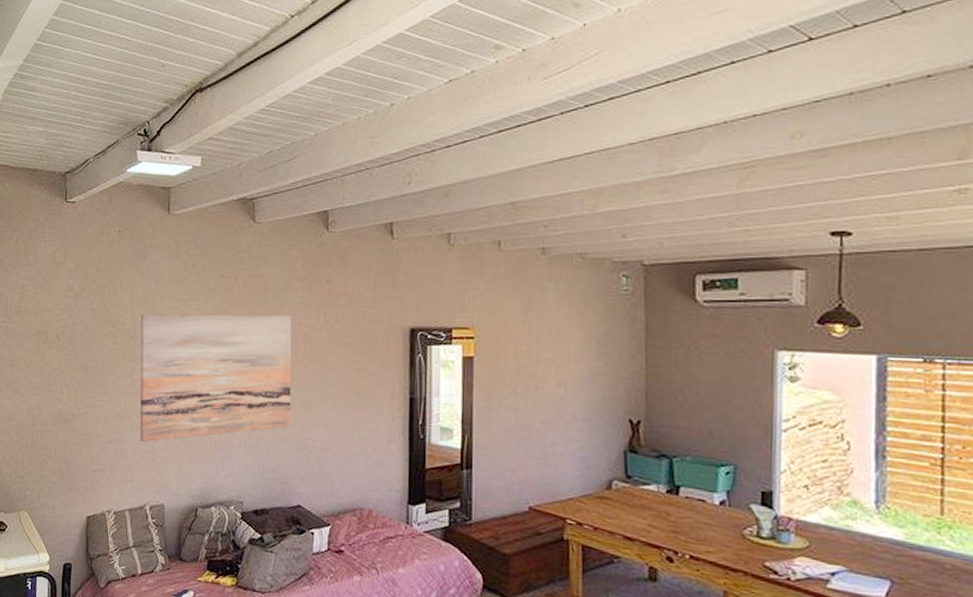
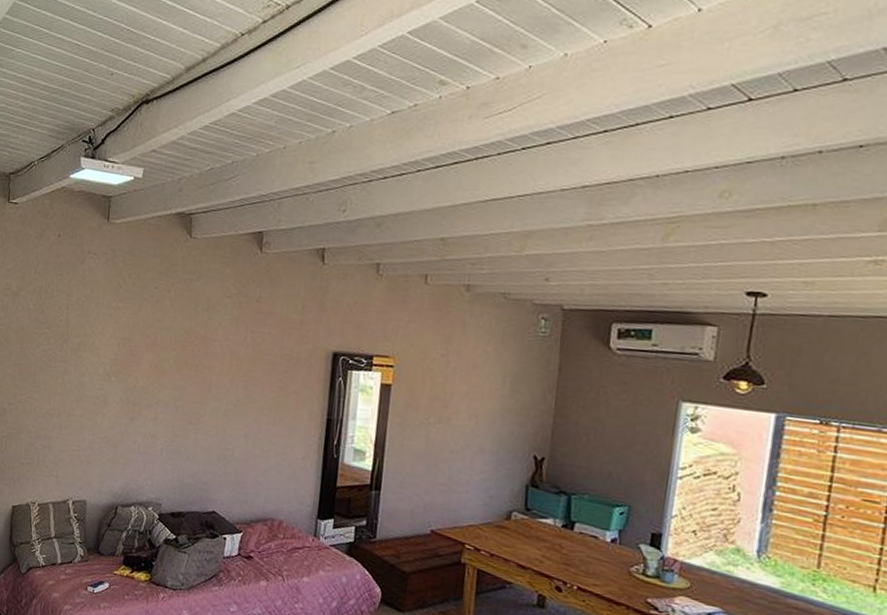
wall art: present [140,313,292,443] -> none [67,317,220,441]

